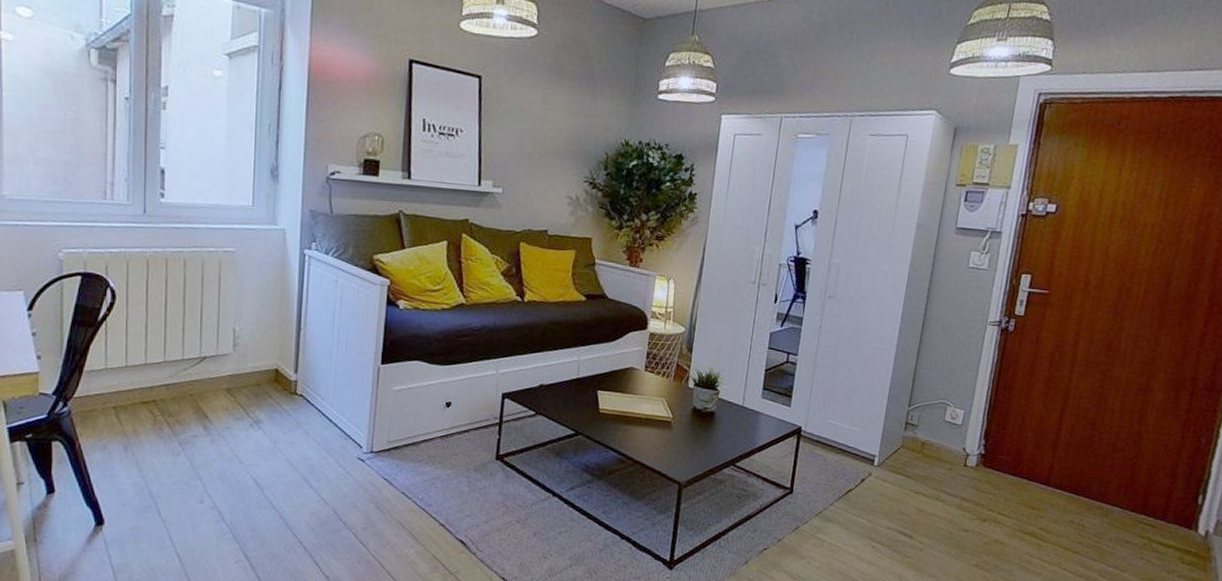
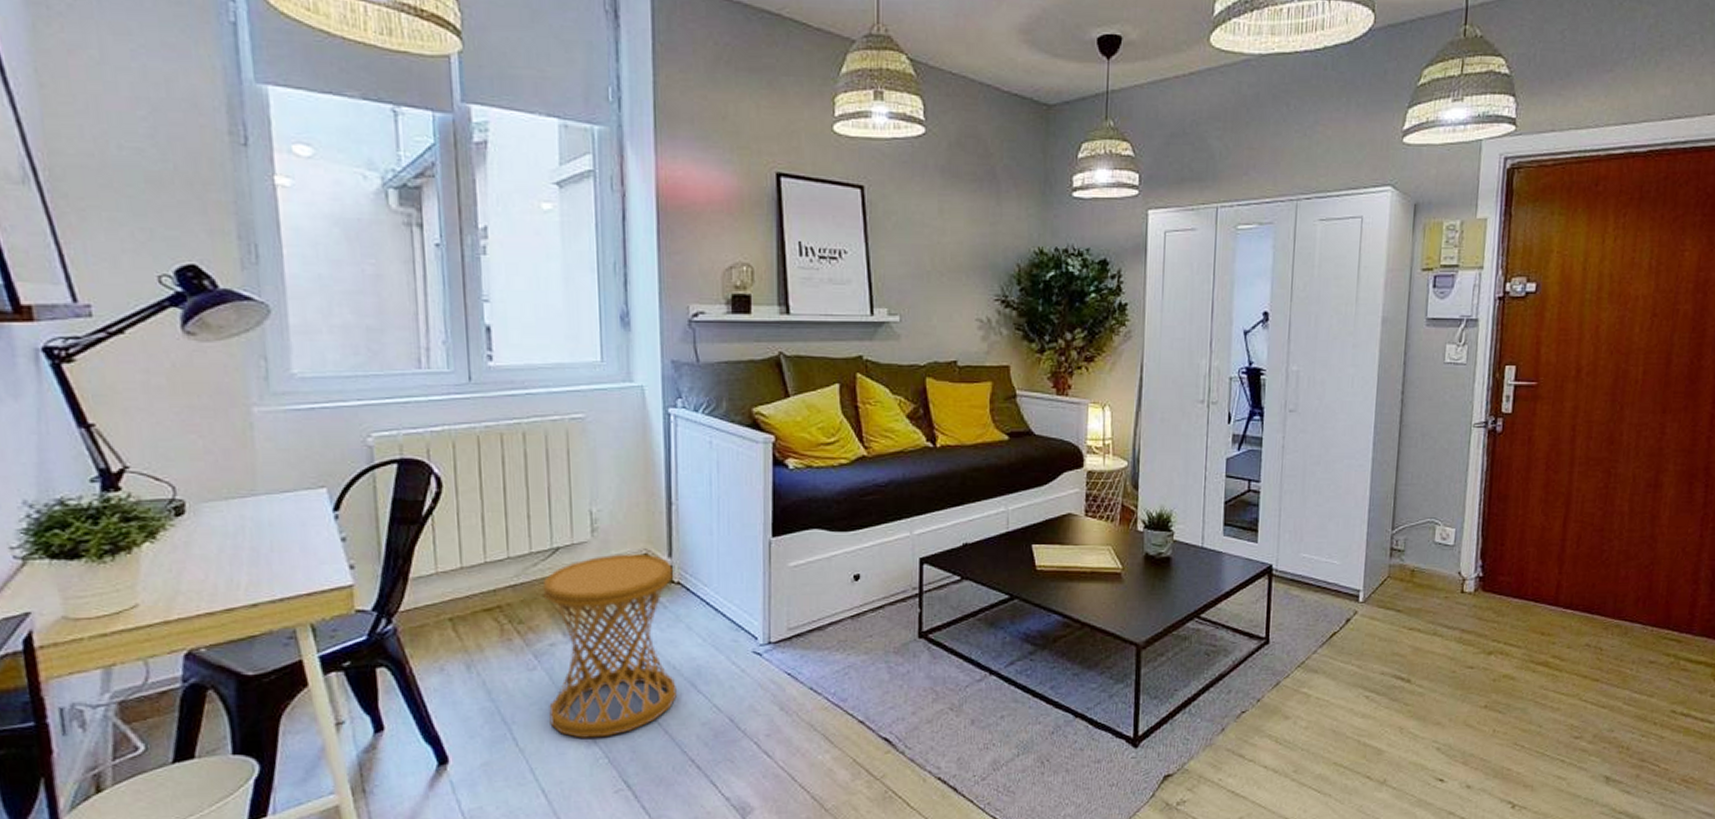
side table: none [188,366,297,517] -> present [542,553,677,738]

